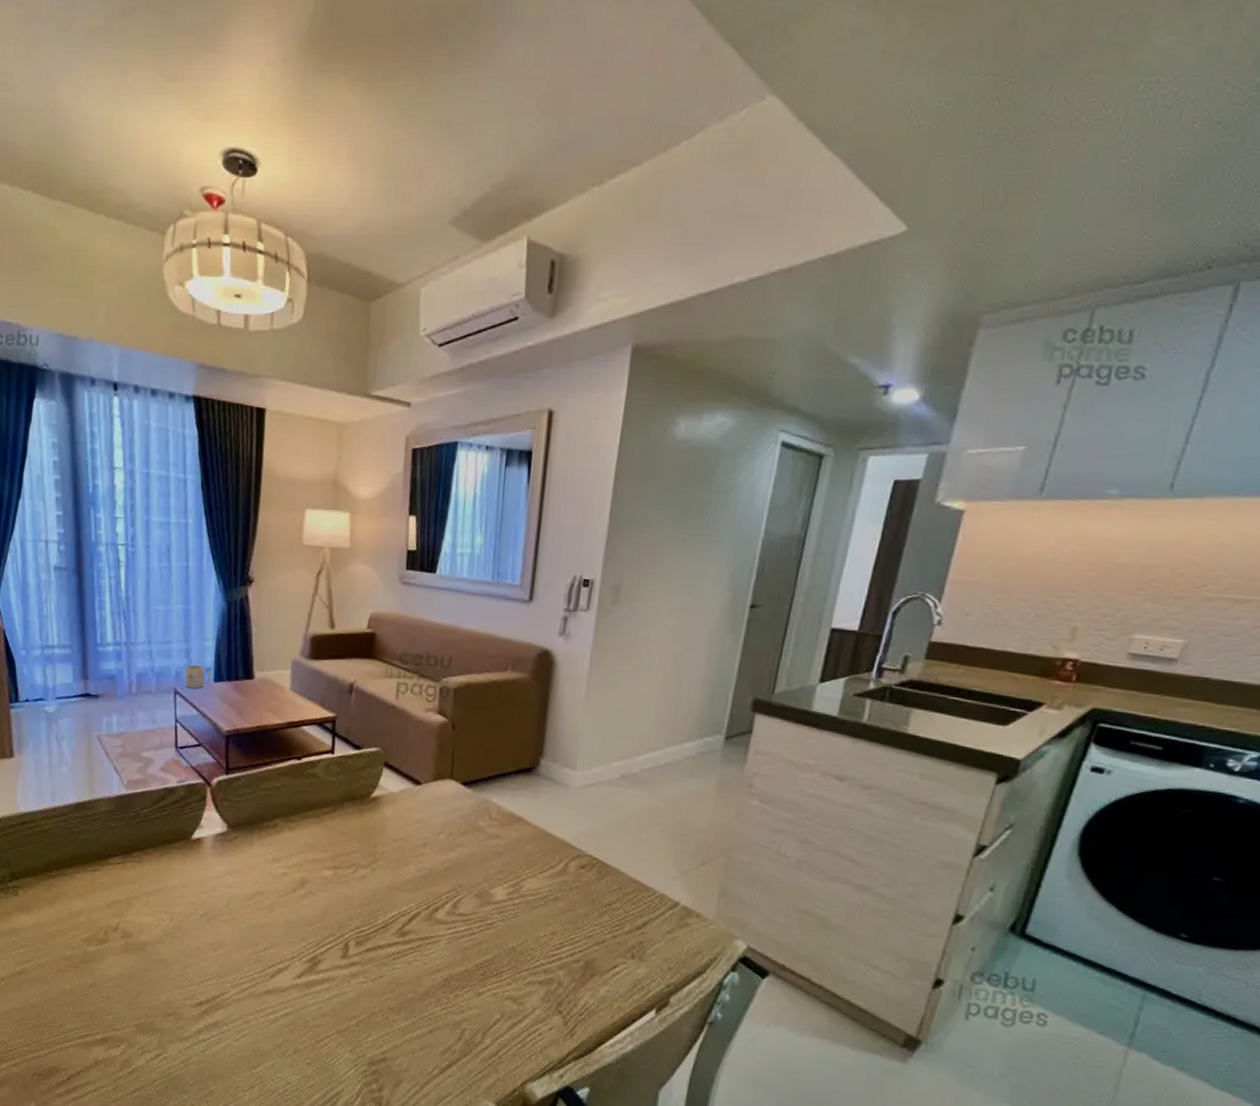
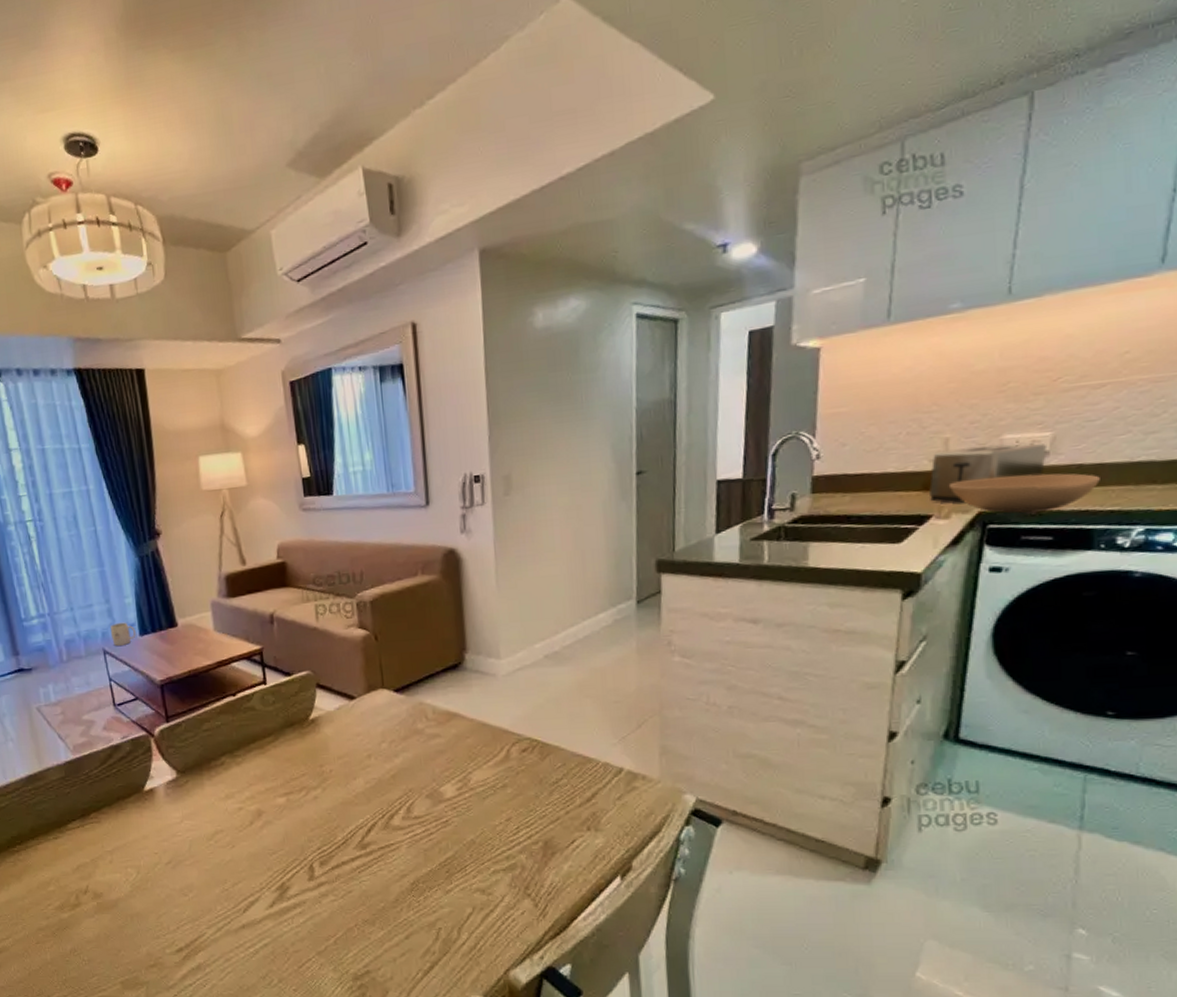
toaster: none [1045,639,1176,696] -> present [929,443,1047,503]
bowl: none [1068,673,1224,720] -> present [950,473,1100,513]

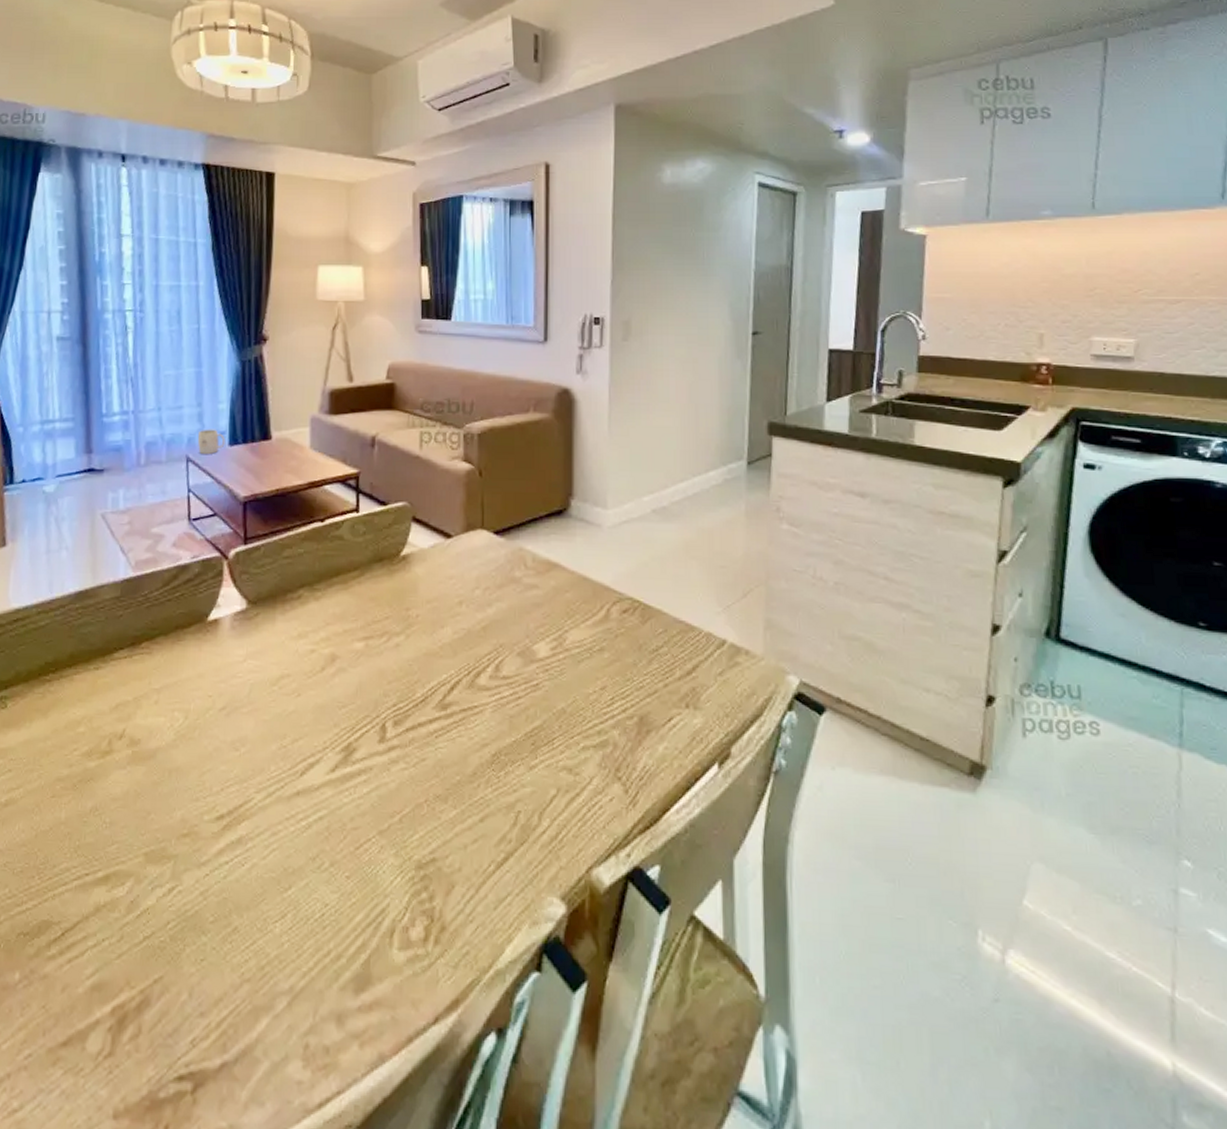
toaster: present [929,443,1047,503] -> none [1026,345,1131,397]
bowl: present [950,473,1100,513] -> none [1045,375,1180,414]

